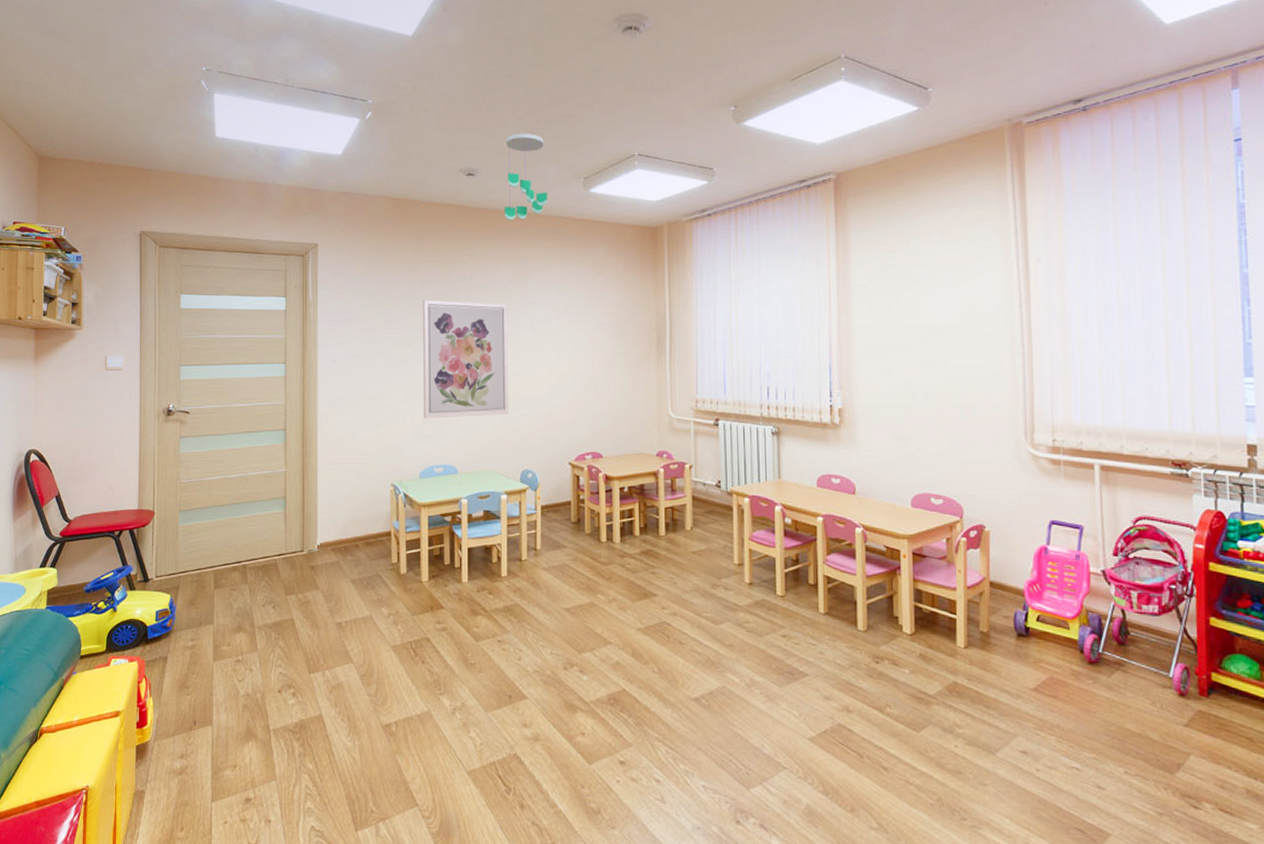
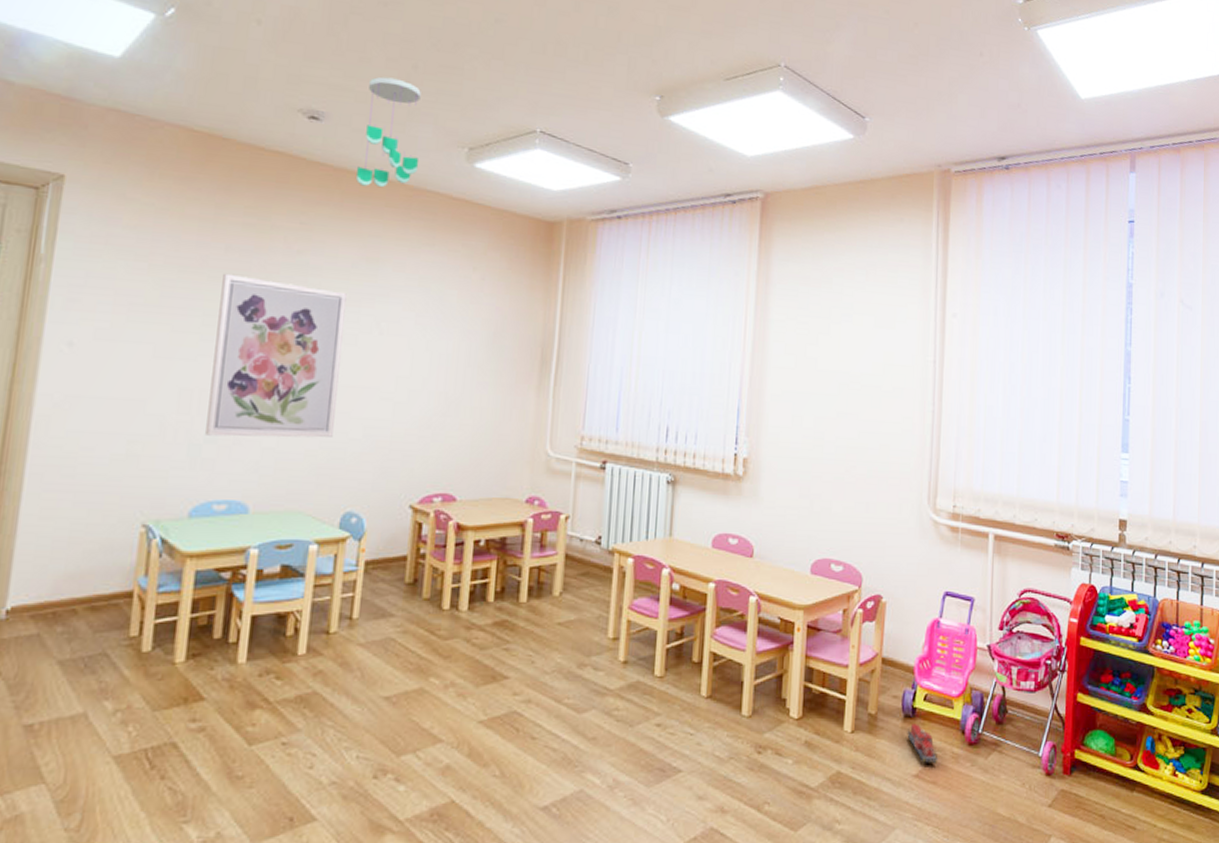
toy train: none [1021,642,1057,680] -> present [907,724,938,764]

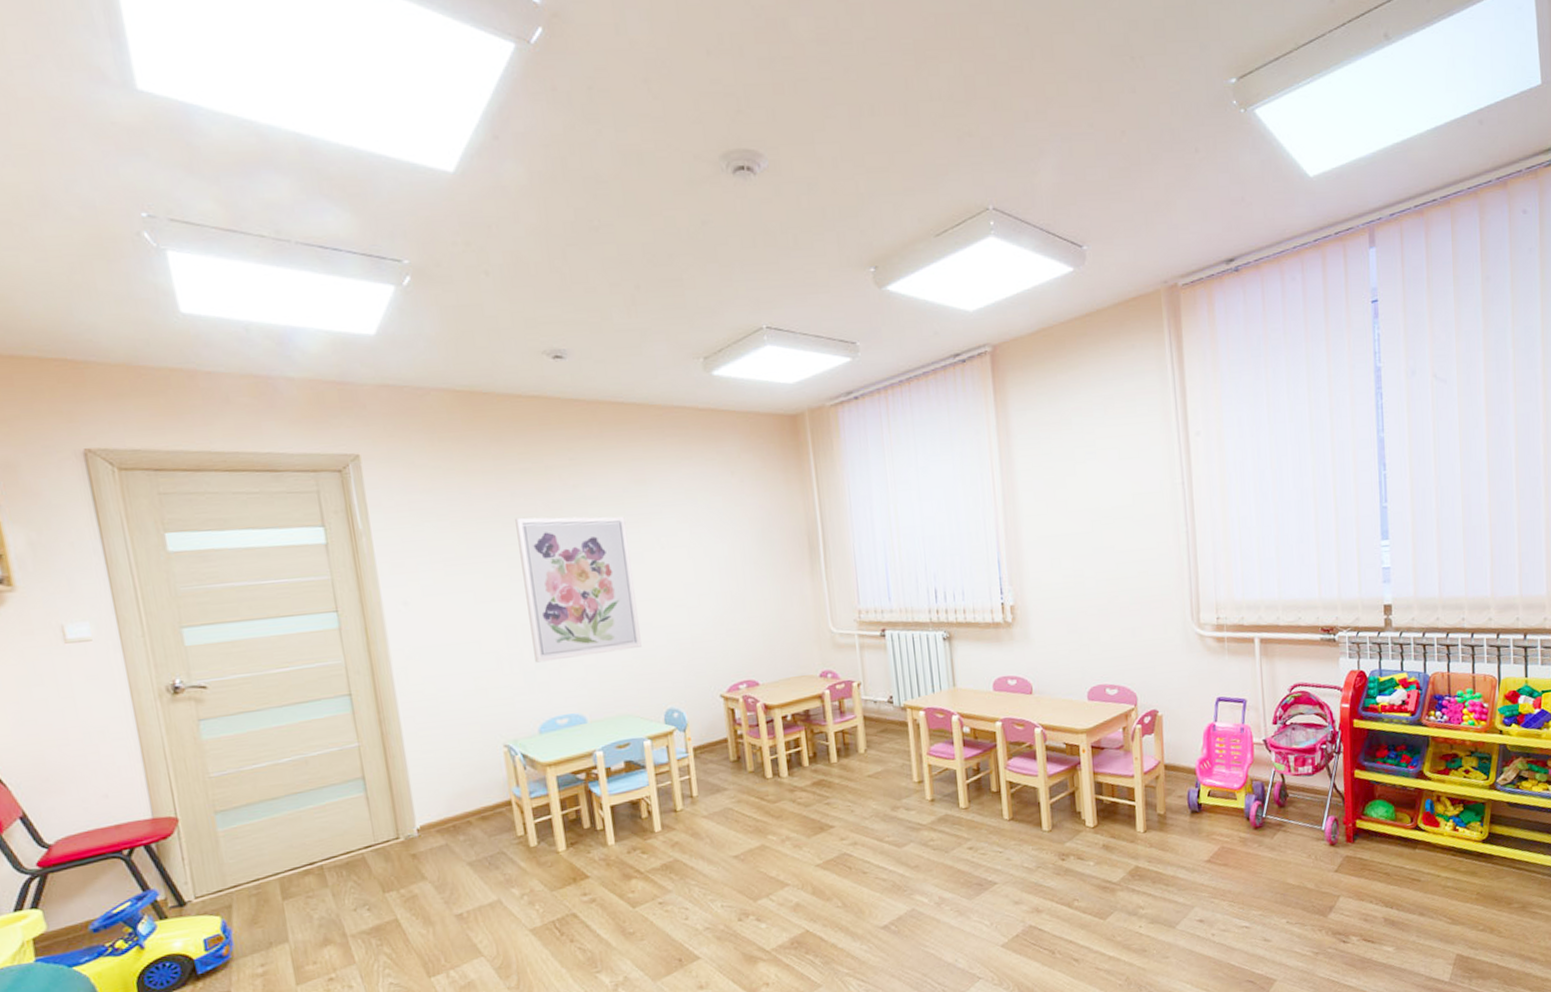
ceiling mobile: present [356,76,421,188] -> none [599,302,662,414]
toy train: present [907,724,938,764] -> none [1195,817,1227,850]

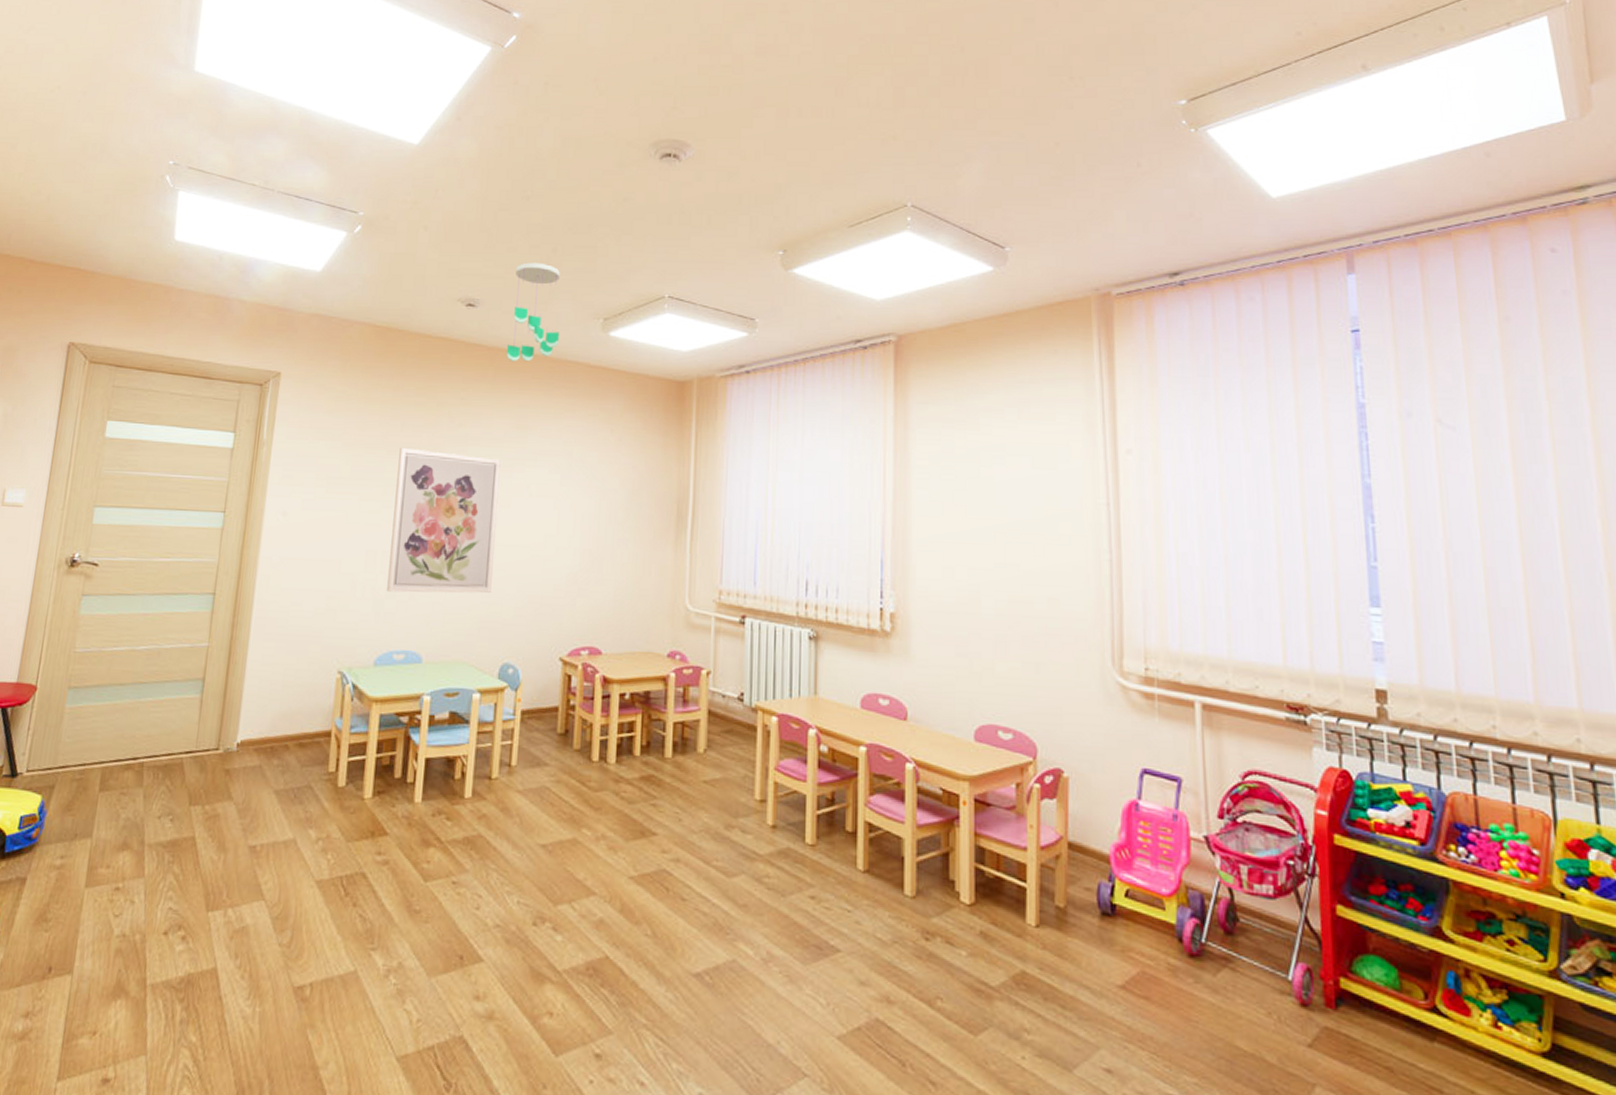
ceiling mobile: none [599,302,662,414] -> present [507,262,560,362]

